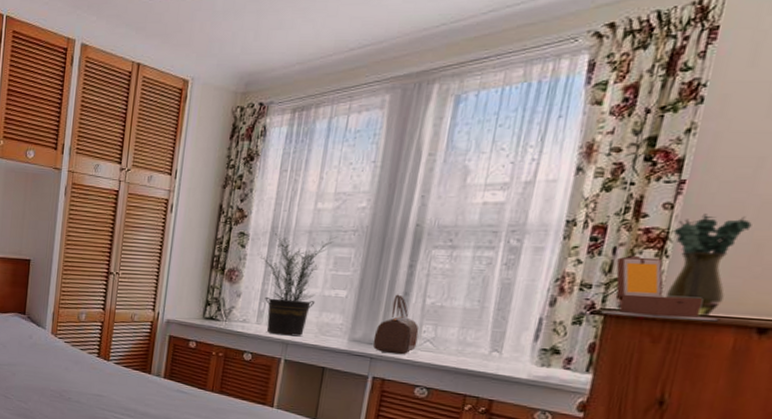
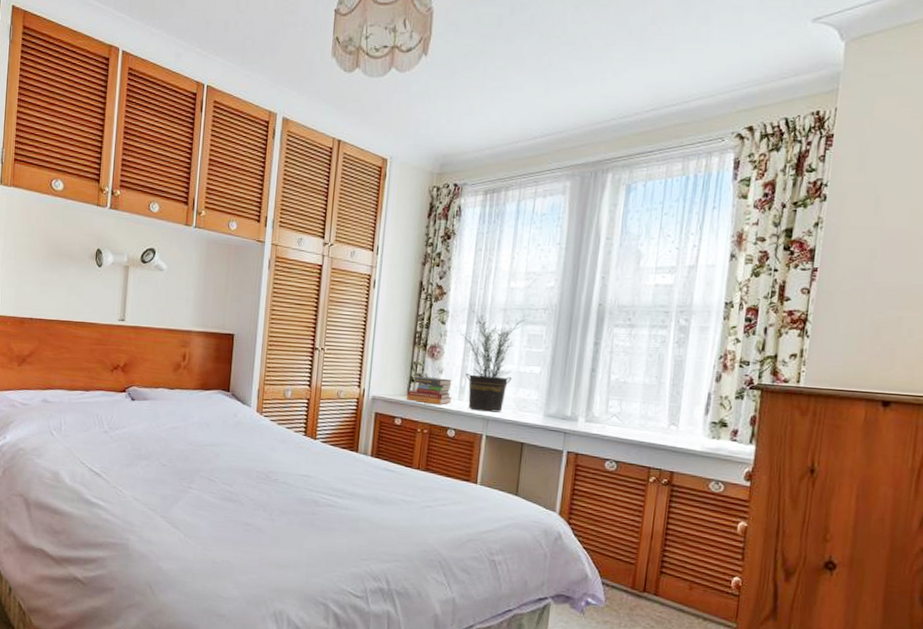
books: none [202,300,250,329] -> present [407,376,452,405]
handbag: present [372,294,419,355] -> none [565,370,606,430]
jewelry box: present [601,255,718,322] -> none [758,335,852,396]
vase: present [665,213,752,317] -> none [808,298,871,391]

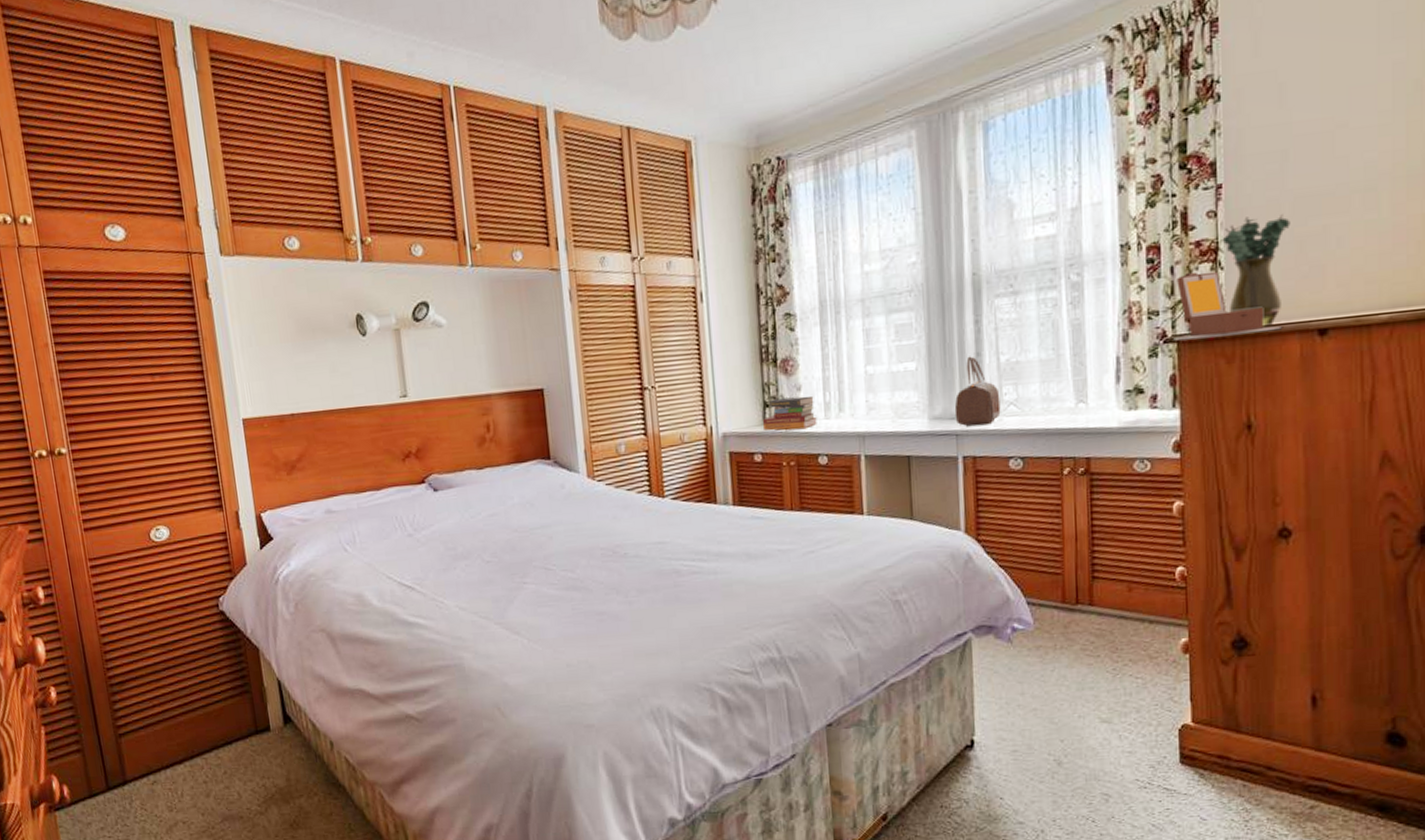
potted plant: present [457,310,529,413] -> none [809,300,892,427]
handbag: none [565,370,606,430] -> present [954,356,1001,426]
jewelry box: none [758,335,852,396] -> present [1173,271,1282,341]
vase: none [808,298,871,391] -> present [1222,214,1290,327]

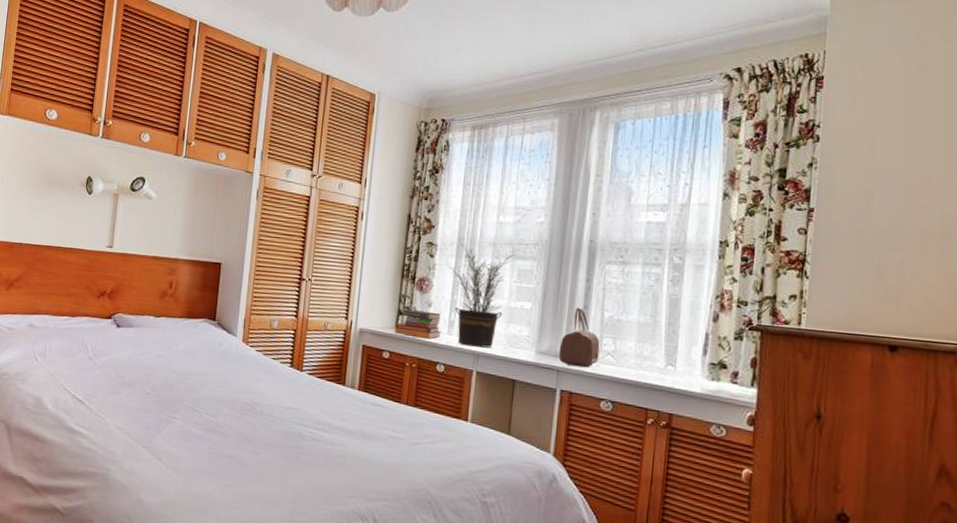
potted plant: none [809,300,892,427] -> present [446,244,519,348]
jewelry box: present [1173,271,1282,341] -> none [758,275,856,339]
vase: present [1222,214,1290,327] -> none [809,239,872,335]

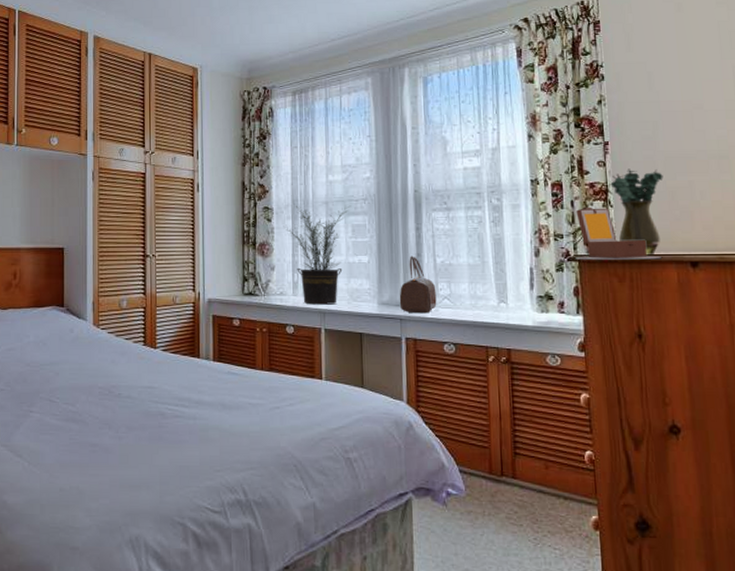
books: present [395,309,441,339] -> none [242,275,286,302]
jewelry box: none [758,275,856,339] -> present [575,207,661,260]
vase: none [809,239,872,335] -> present [610,168,663,256]

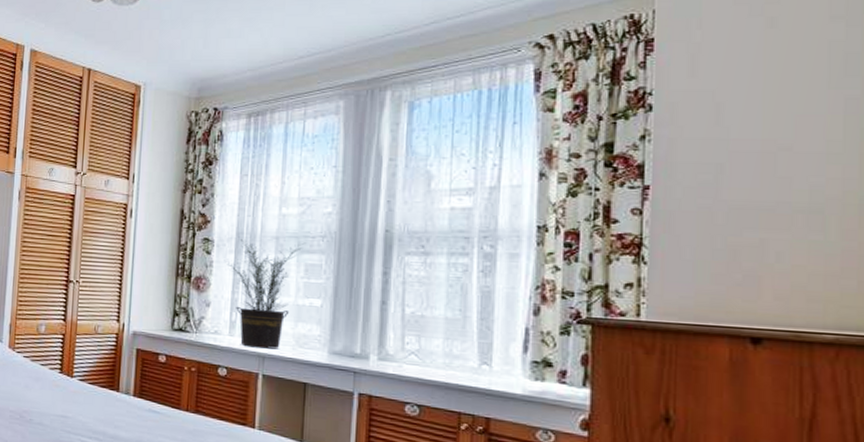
handbag: present [399,256,437,314] -> none [354,303,402,369]
jewelry box: present [575,207,661,260] -> none [588,261,709,331]
vase: present [610,168,663,256] -> none [646,219,723,326]

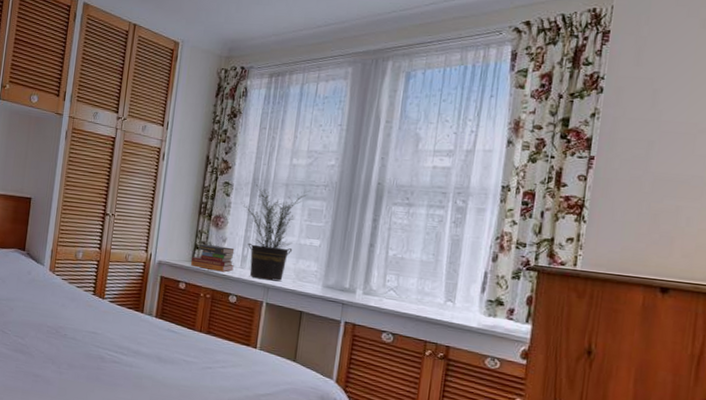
books: none [171,310,221,341] -> present [191,244,235,272]

